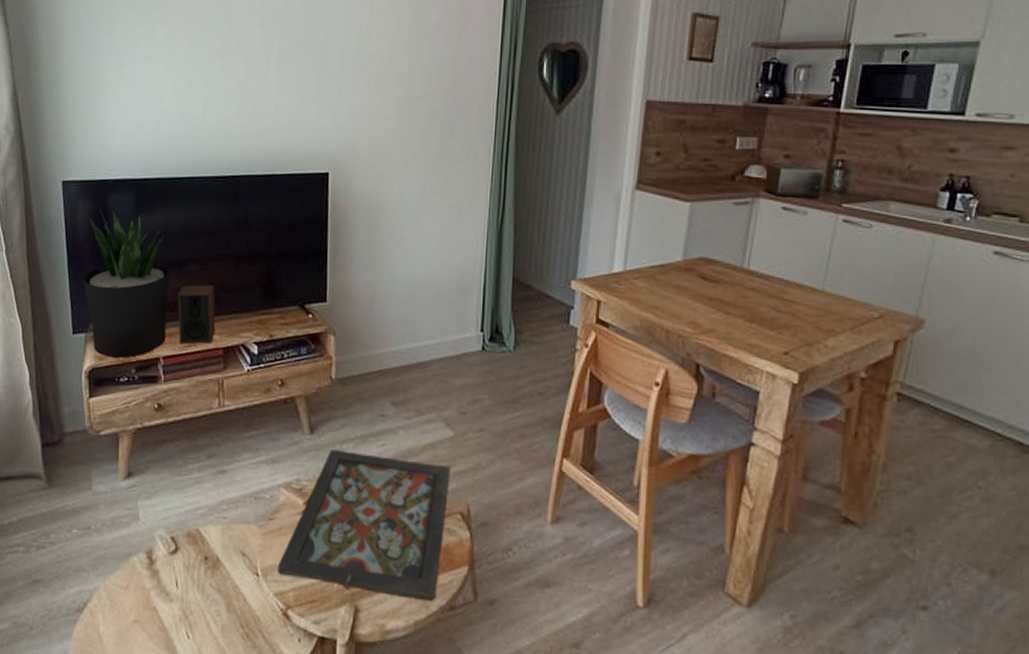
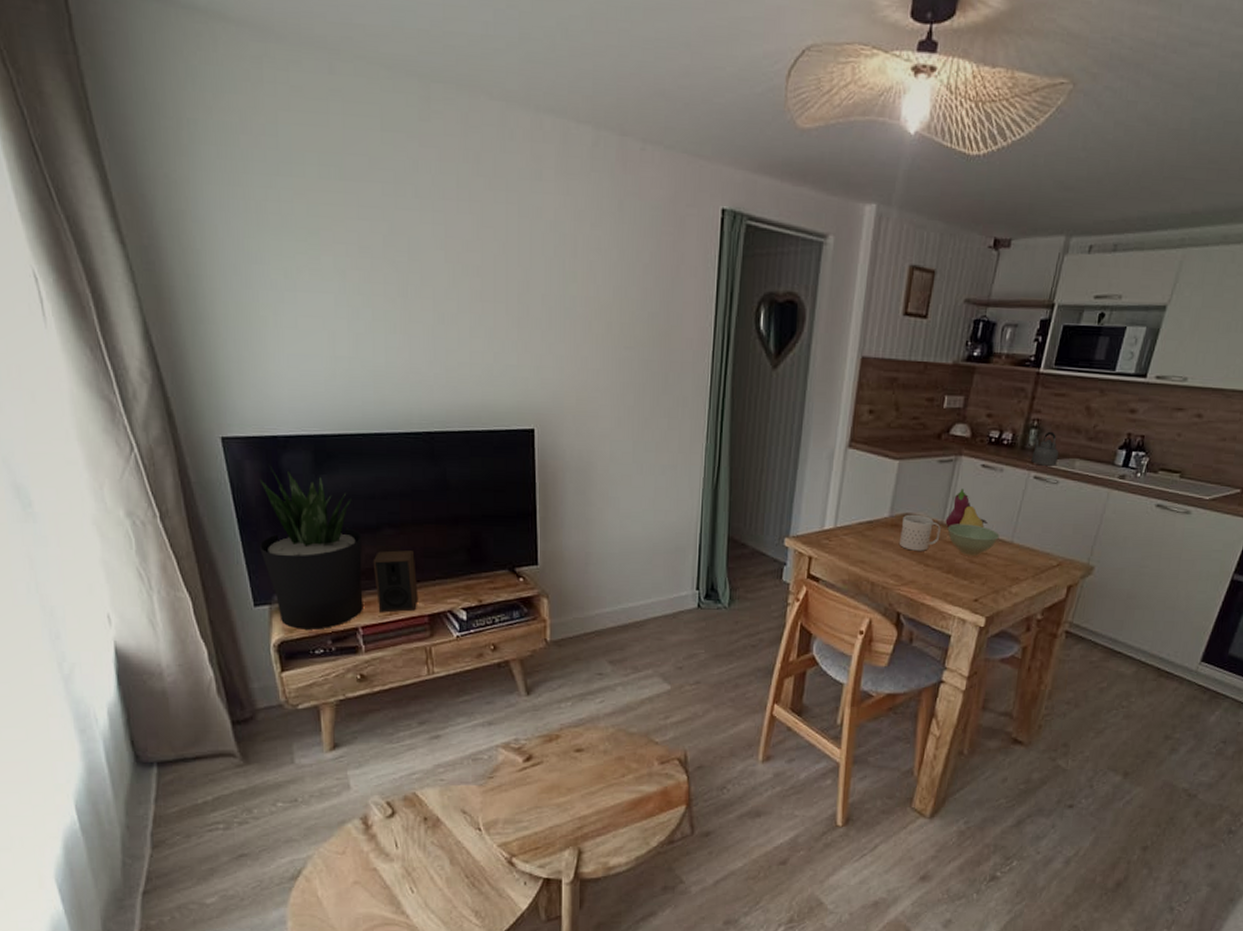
decorative tray: present [277,448,451,602] -> none [499,708,668,839]
mug: none [694,258,740,298] -> present [898,514,941,551]
fruit: none [745,232,804,278] -> present [945,488,996,532]
bowl: none [748,269,808,306] -> present [947,524,999,558]
toaster: present [765,164,825,198] -> none [967,422,1022,456]
kettle: none [838,172,870,209] -> present [1031,431,1060,466]

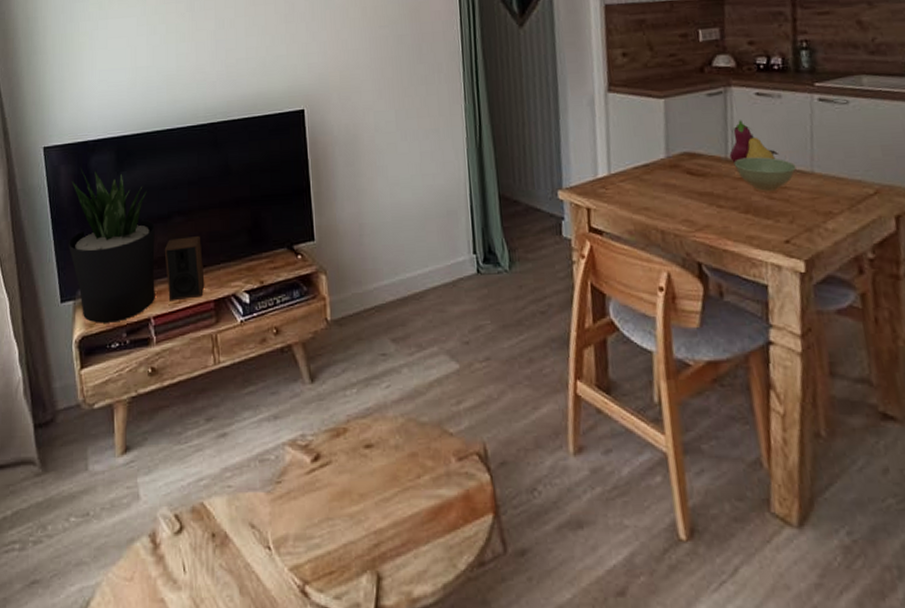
mug: present [898,514,941,551] -> none [681,152,728,192]
kettle: present [1031,431,1060,466] -> none [808,50,841,87]

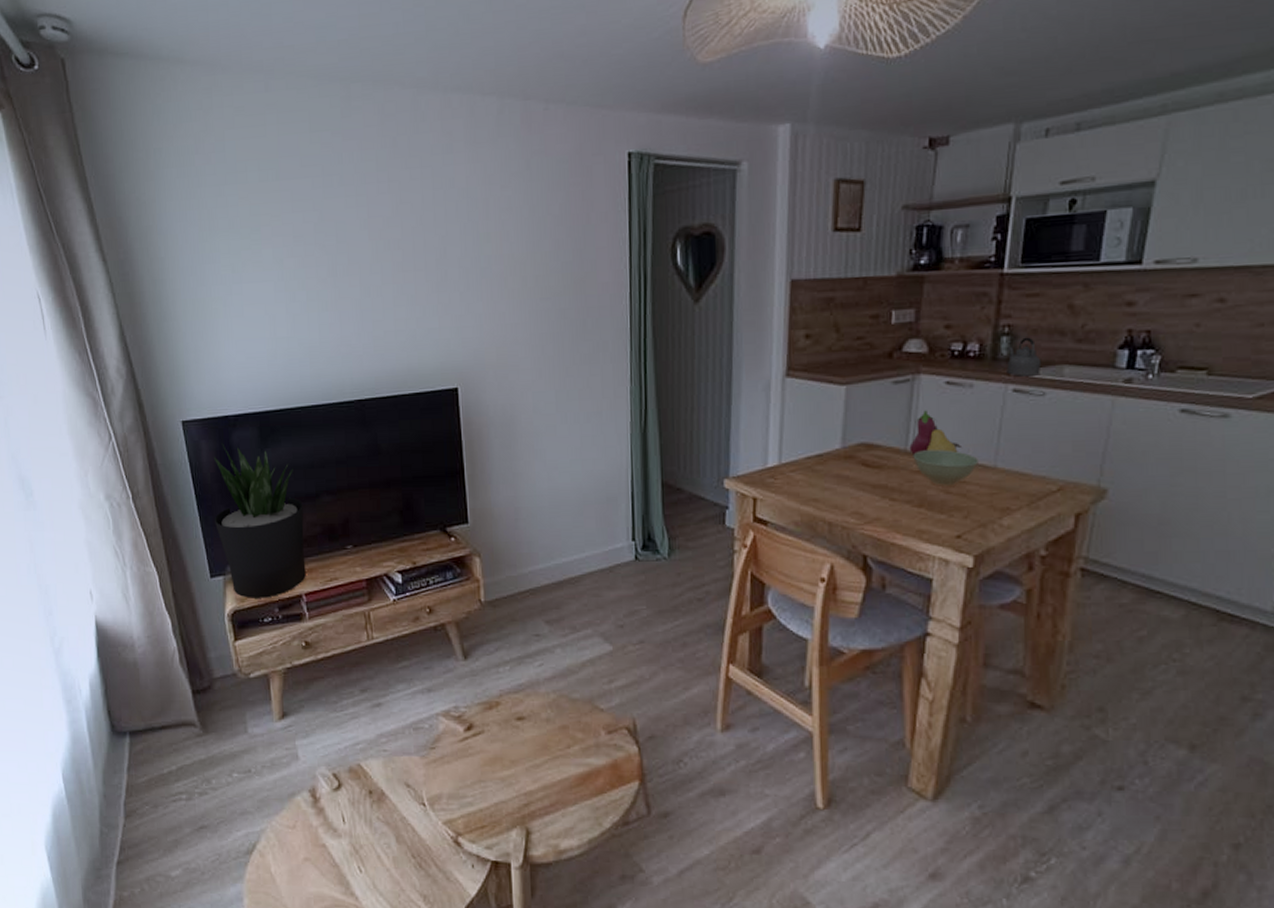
speaker: present [164,236,205,301] -> none [313,516,356,579]
kettle: none [808,50,841,87] -> present [1006,337,1042,377]

